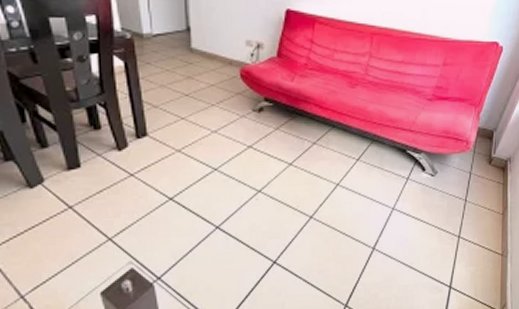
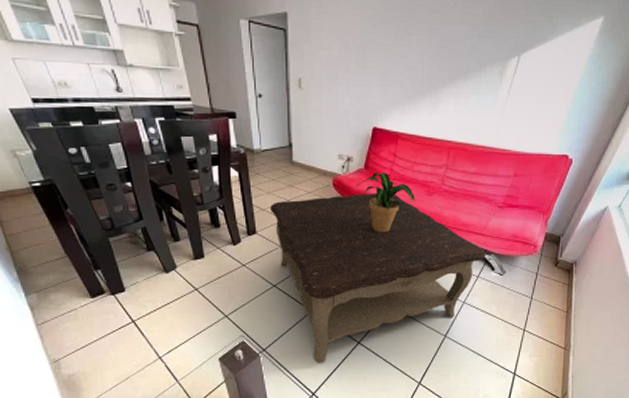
coffee table: none [165,86,416,291] -> present [270,193,487,364]
potted plant: none [266,62,336,132] -> present [355,173,415,233]

